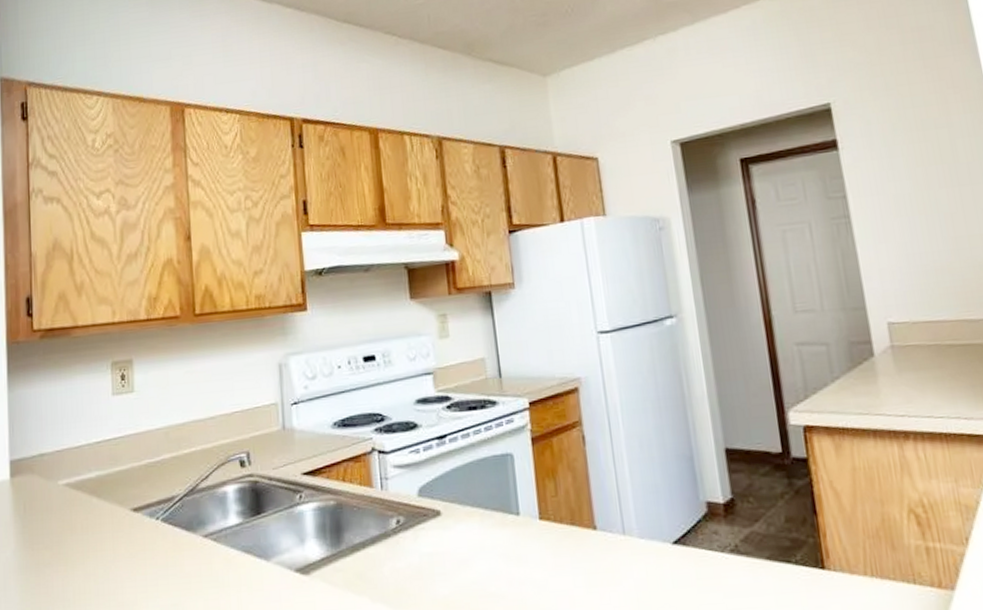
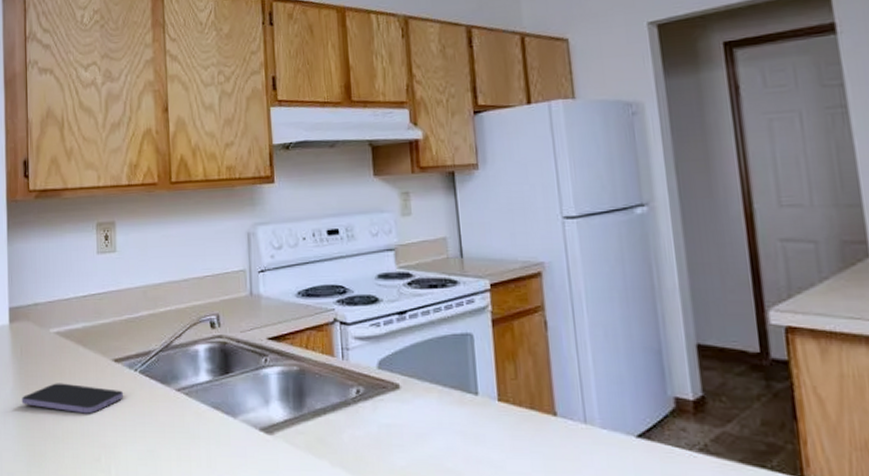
smartphone: none [25,539,143,571] -> present [22,383,123,414]

